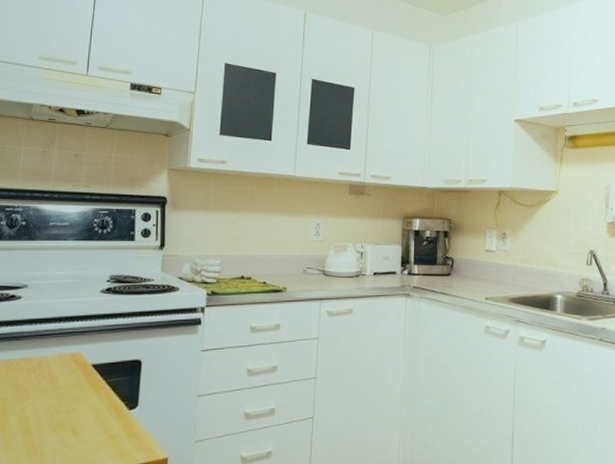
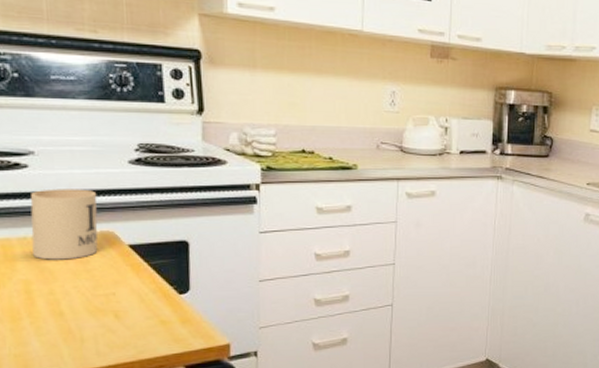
mug: none [14,316,72,380] -> present [30,189,98,260]

